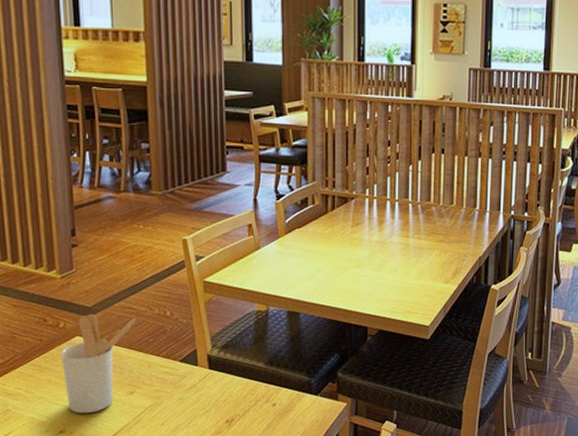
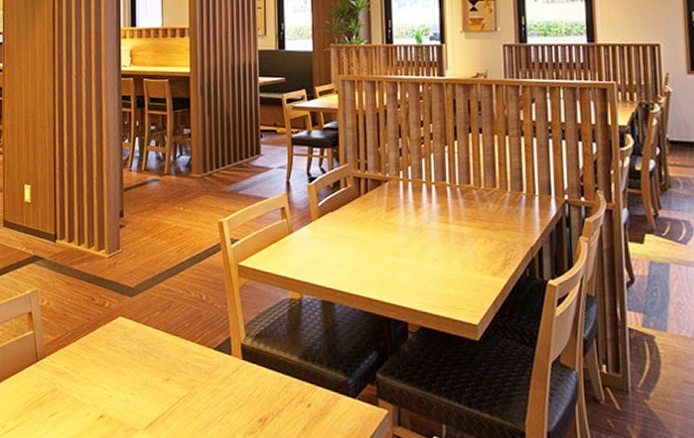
utensil holder: present [61,314,136,413] -> none [105,295,174,398]

